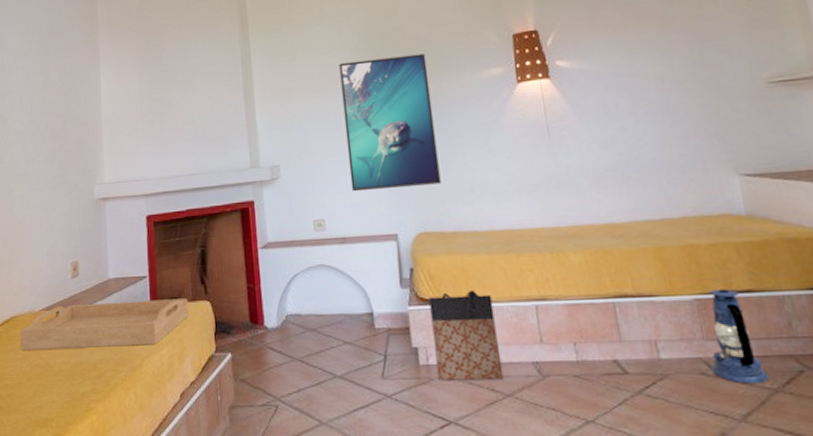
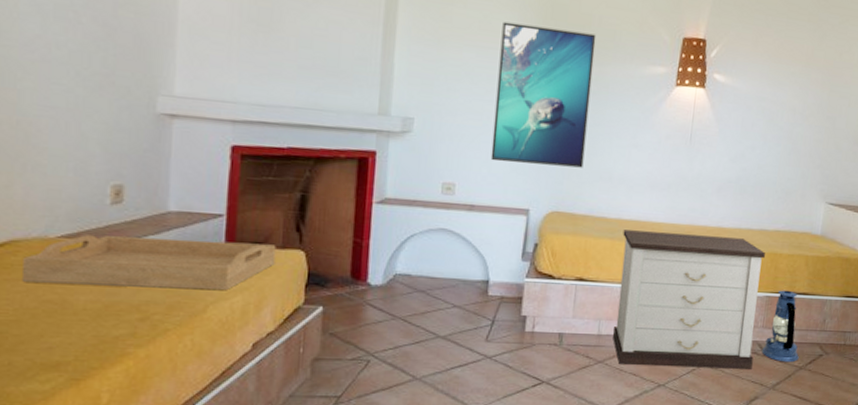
bag: present [429,290,504,381] -> none [540,270,605,349]
nightstand: none [499,233,705,399] -> present [613,230,765,369]

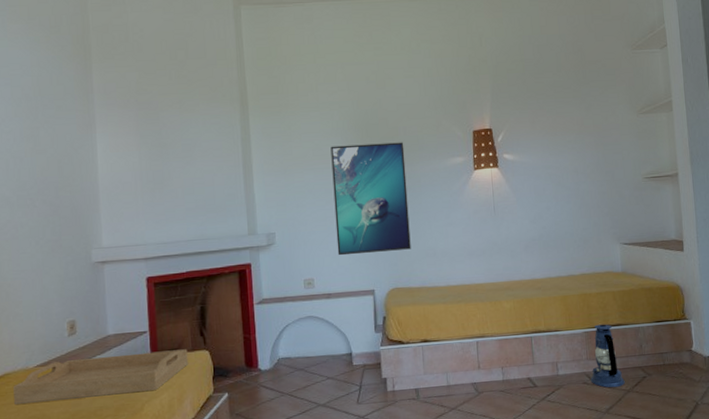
nightstand: present [613,230,765,369] -> none [453,286,585,409]

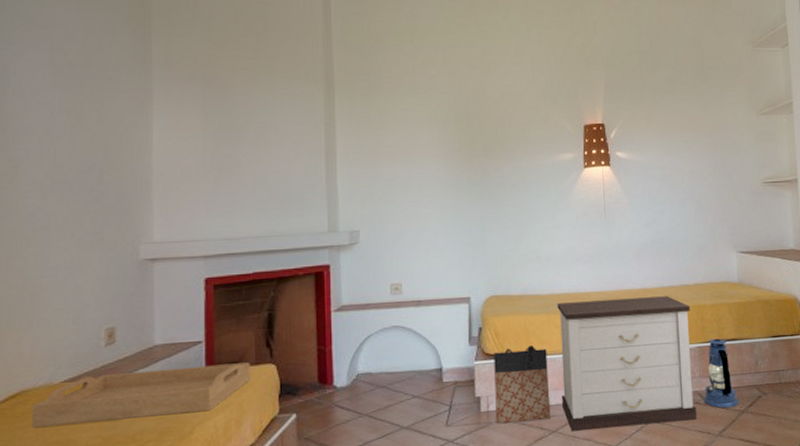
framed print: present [330,142,411,256] -> none [426,134,513,258]
bag: none [397,332,450,402] -> present [494,345,551,424]
nightstand: none [453,286,585,409] -> present [557,296,697,432]

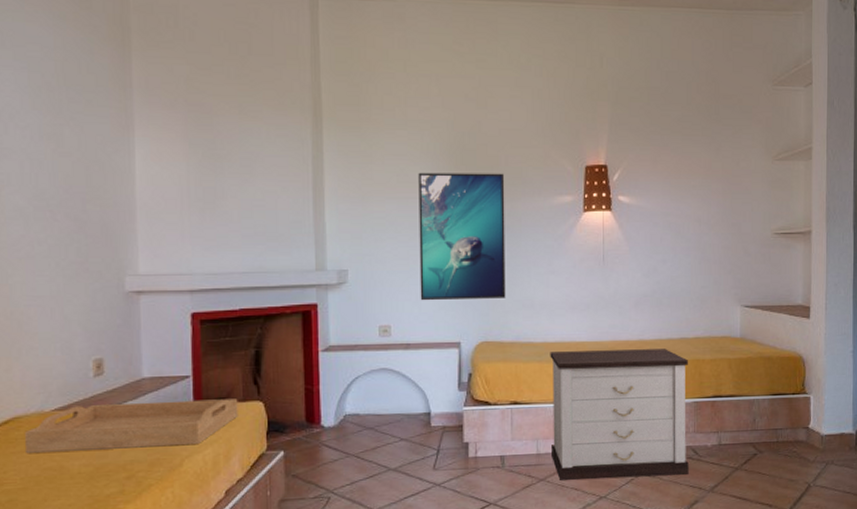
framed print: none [426,134,513,258] -> present [418,172,506,301]
bag: present [494,345,551,424] -> none [483,393,540,470]
lantern: present [703,338,739,409] -> none [696,394,733,465]

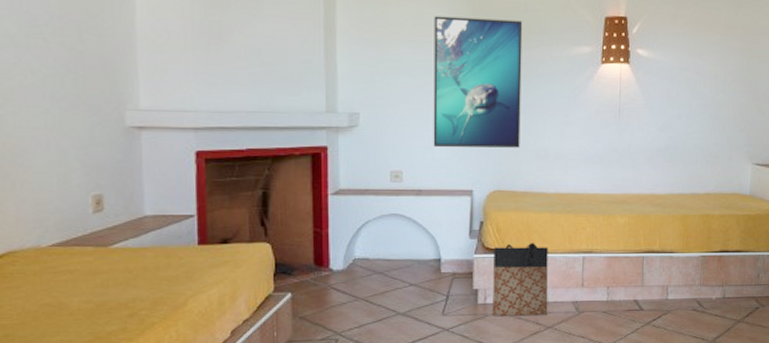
serving tray: present [25,399,238,453] -> none [21,239,245,288]
bag: none [483,393,540,470] -> present [493,243,548,316]
nightstand: present [550,349,689,481] -> none [560,203,698,329]

